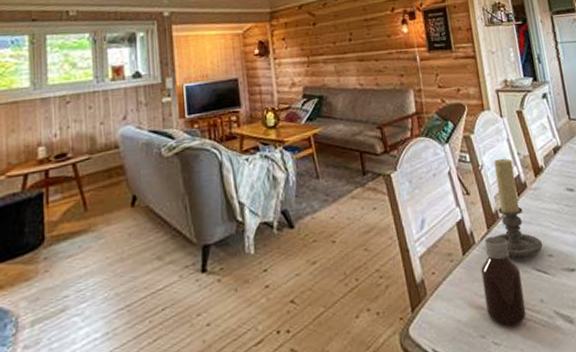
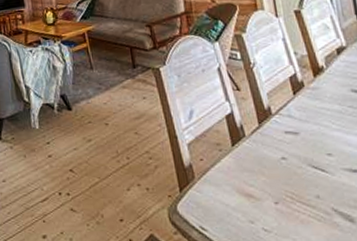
bottle: present [481,236,527,327] -> none [251,131,300,217]
candle holder: present [494,158,543,259] -> none [267,57,322,154]

